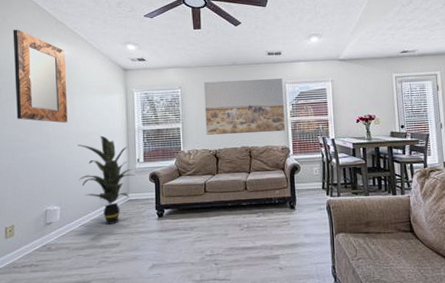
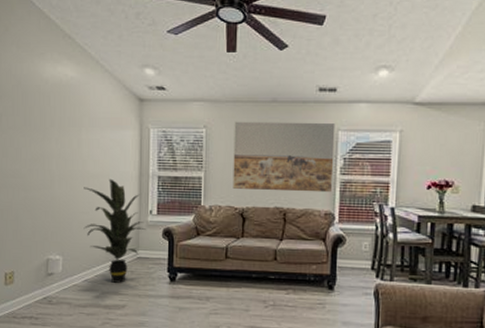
home mirror: present [13,29,68,123] -> none [15,42,74,160]

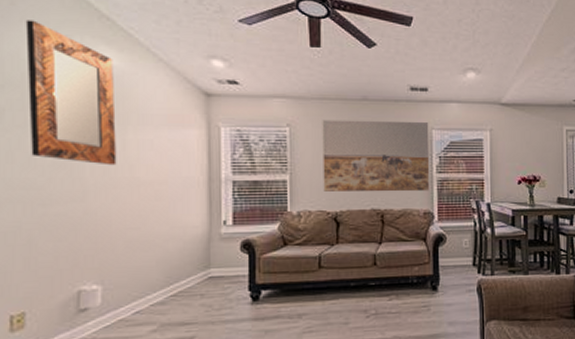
home mirror: none [15,42,74,160] -> present [25,19,117,166]
indoor plant: present [83,178,147,283] -> none [132,186,220,311]

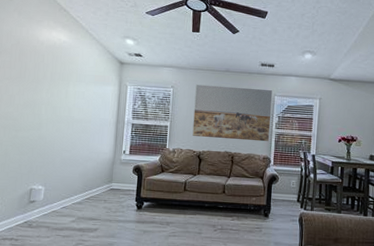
home mirror: present [25,19,117,166] -> none [12,10,66,108]

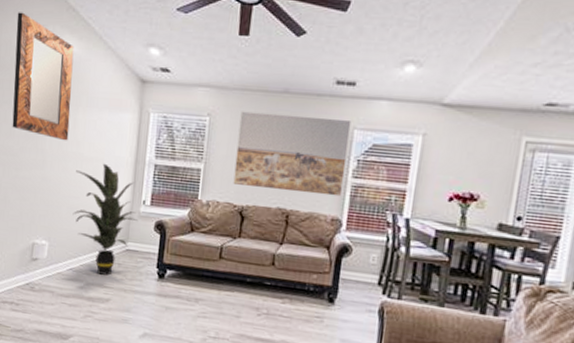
home mirror: none [12,10,66,108] -> present [12,12,74,141]
indoor plant: none [65,124,120,210] -> present [72,163,139,276]

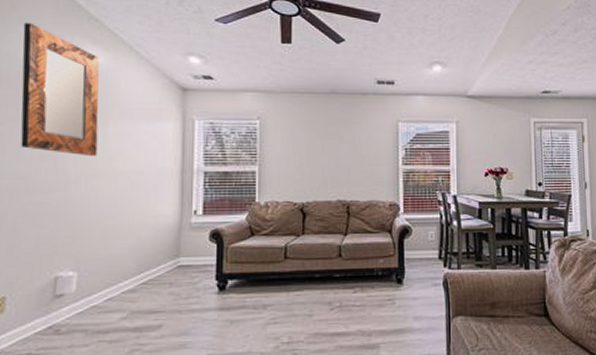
indoor plant: present [72,163,139,276] -> none [108,176,190,299]
wall art: present [233,111,352,197] -> none [291,112,396,184]

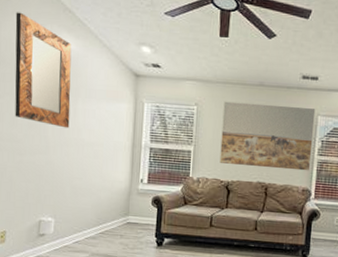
wall art: none [291,112,396,184] -> present [219,101,316,171]

